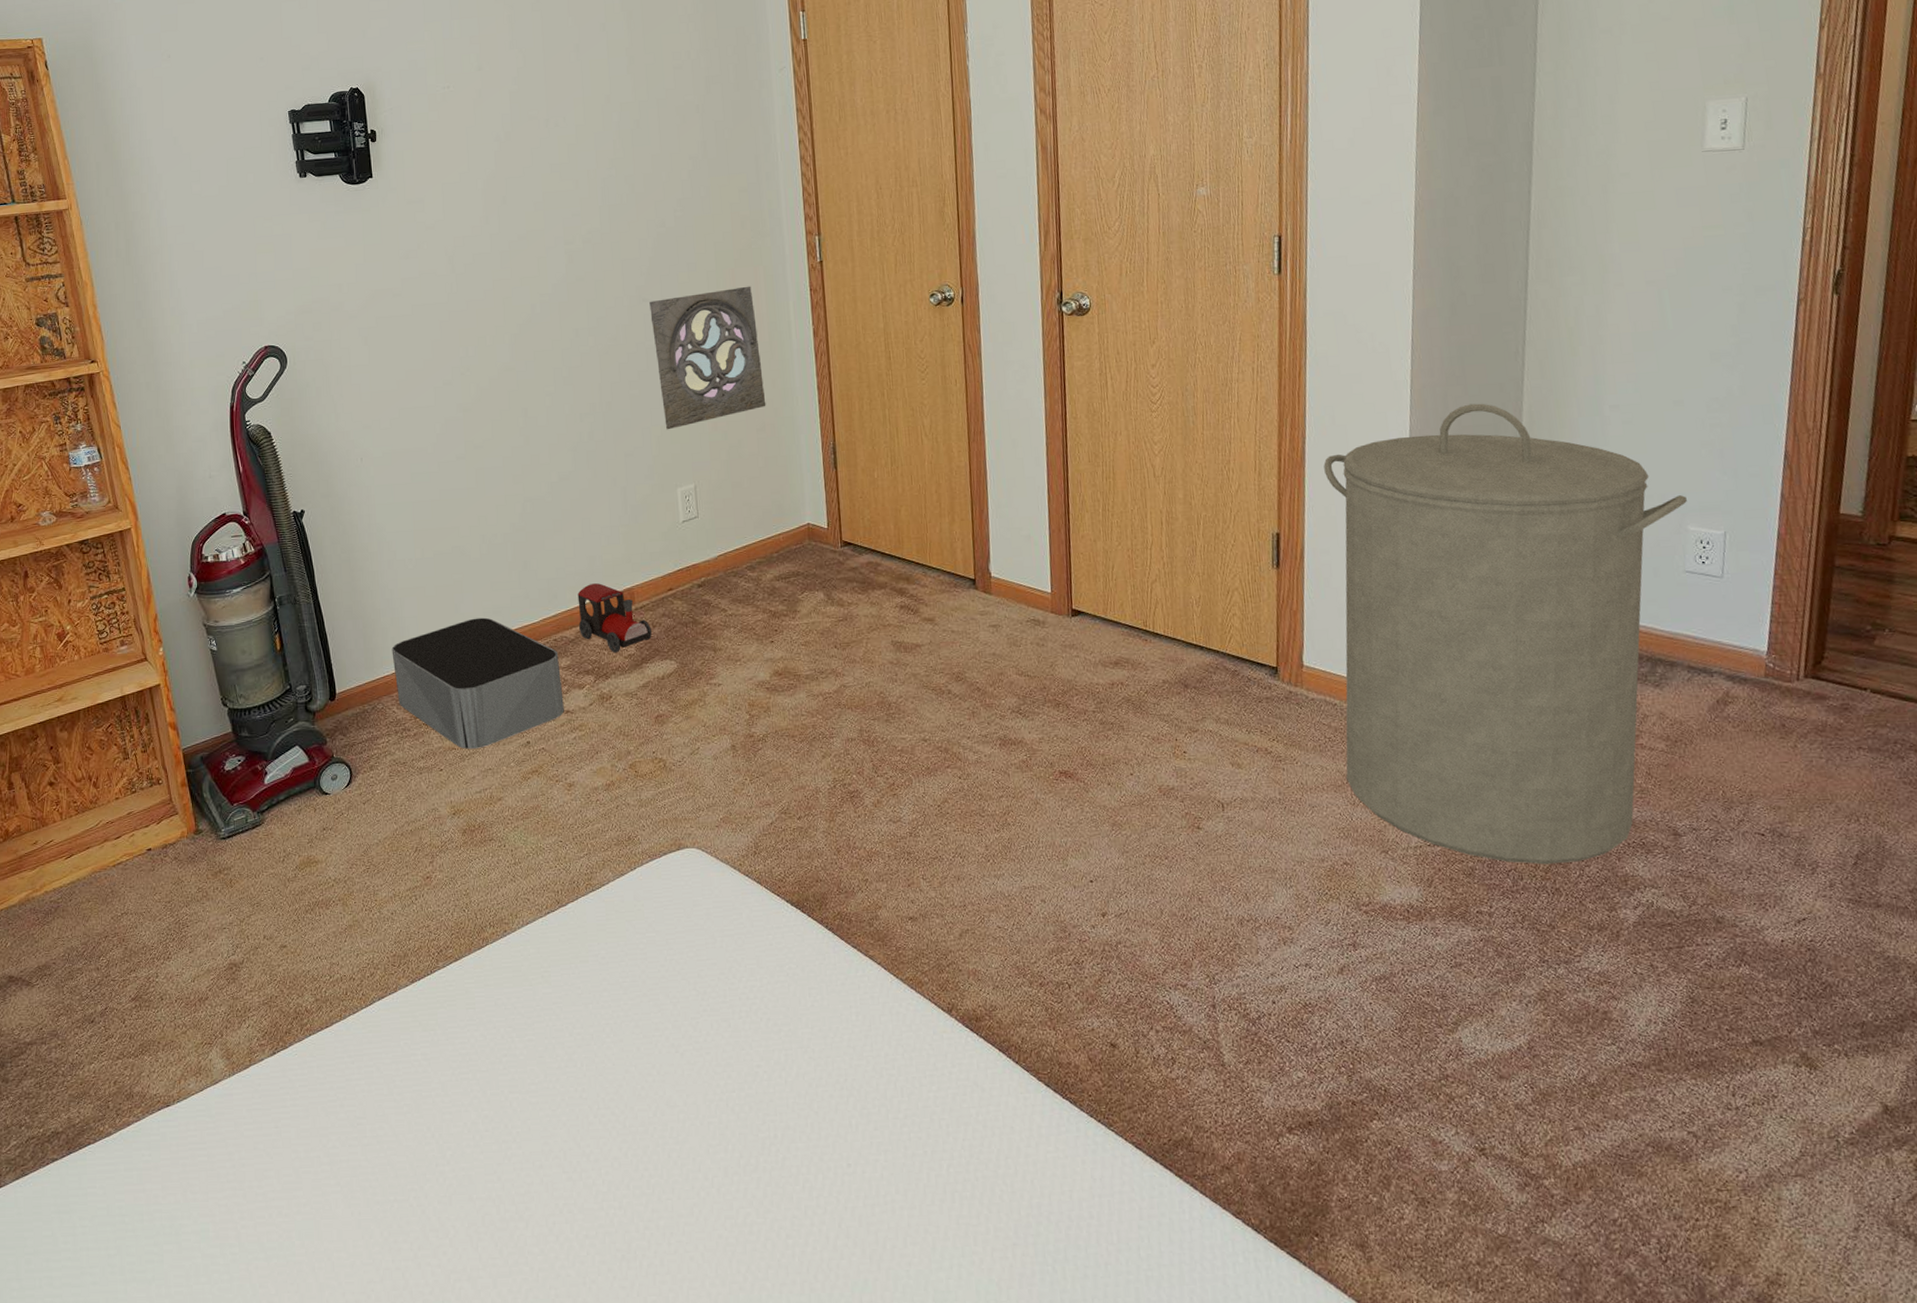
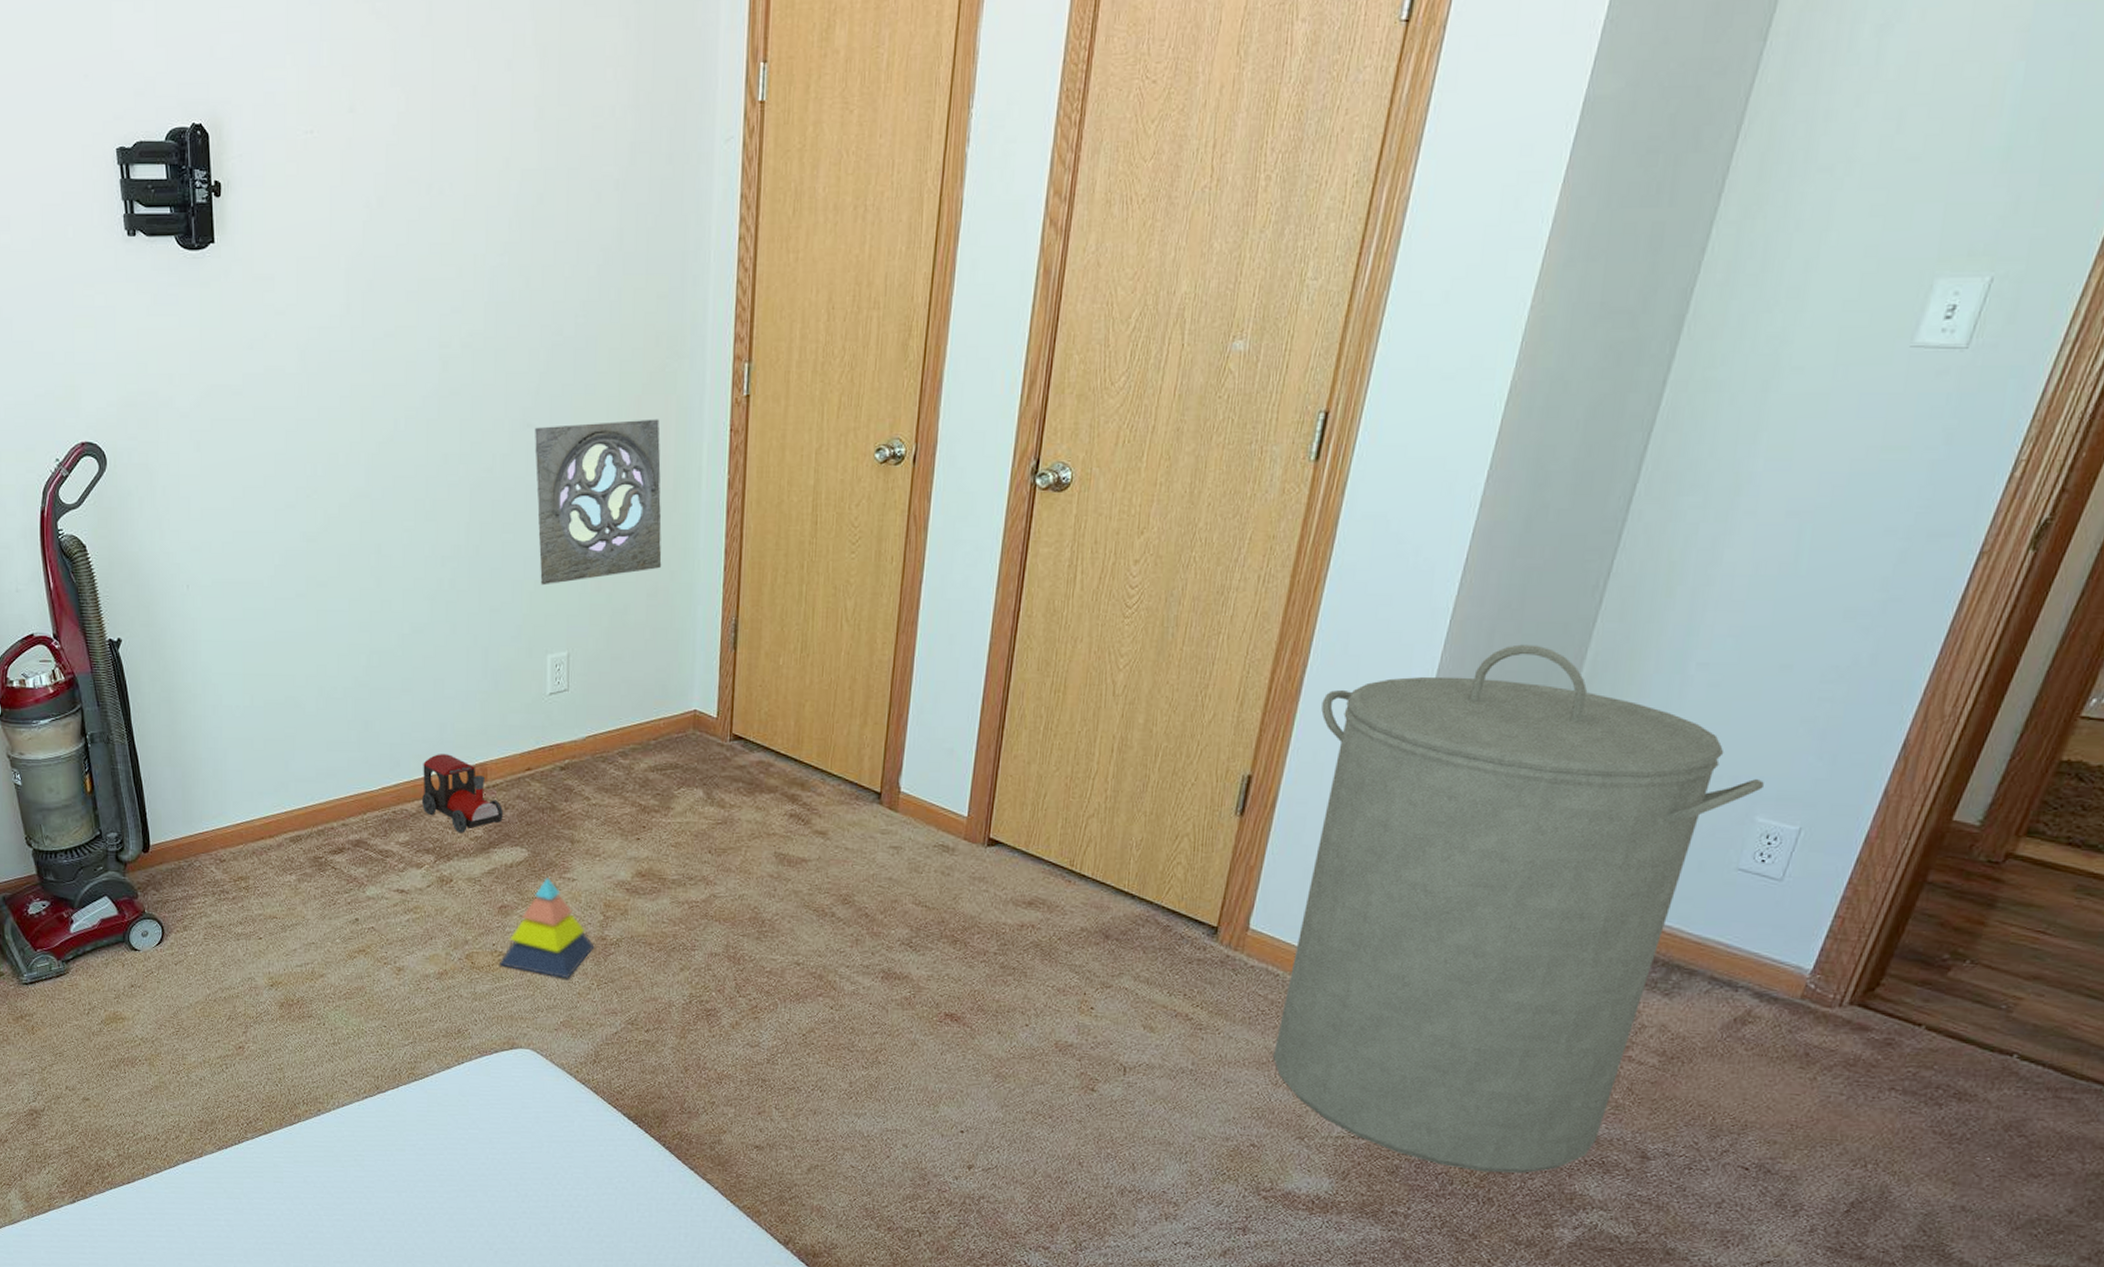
storage bin: present [391,617,564,749] -> none [212,779,399,920]
stacking toy: none [660,685,744,777] -> present [500,878,595,978]

